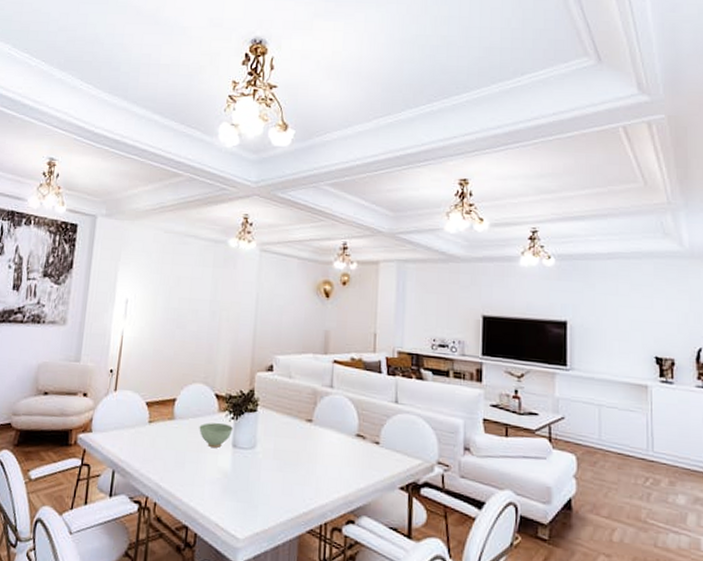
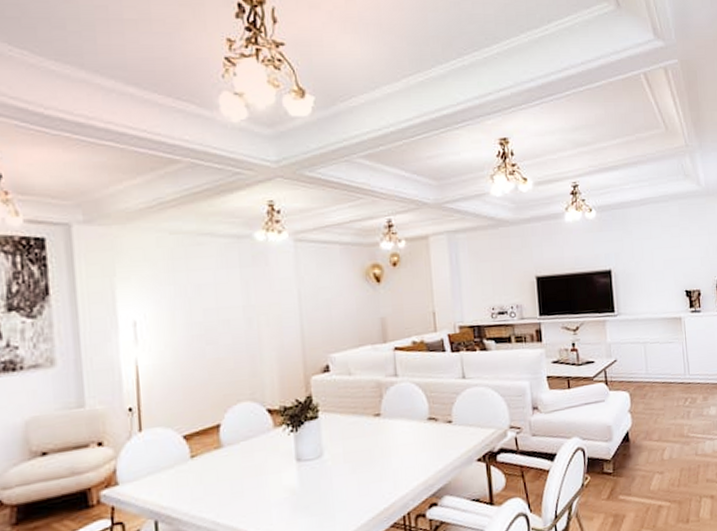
bowl: present [199,423,233,448] -> none [254,438,294,467]

